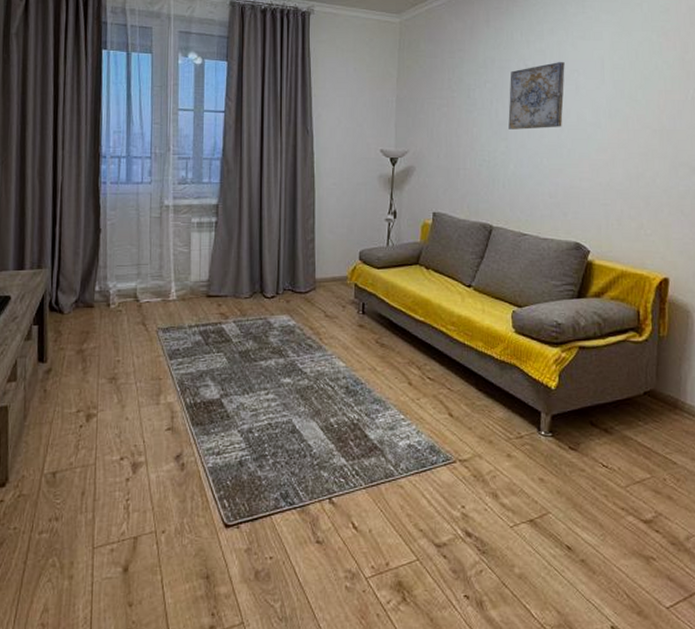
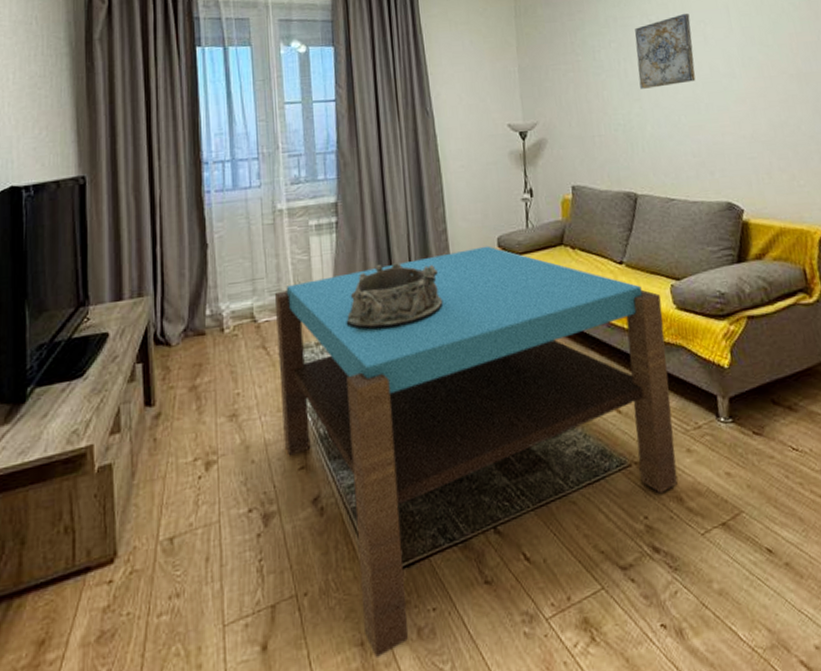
coffee table: none [155,258,502,591] -> present [274,246,677,659]
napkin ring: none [217,264,305,320] -> present [346,263,444,330]

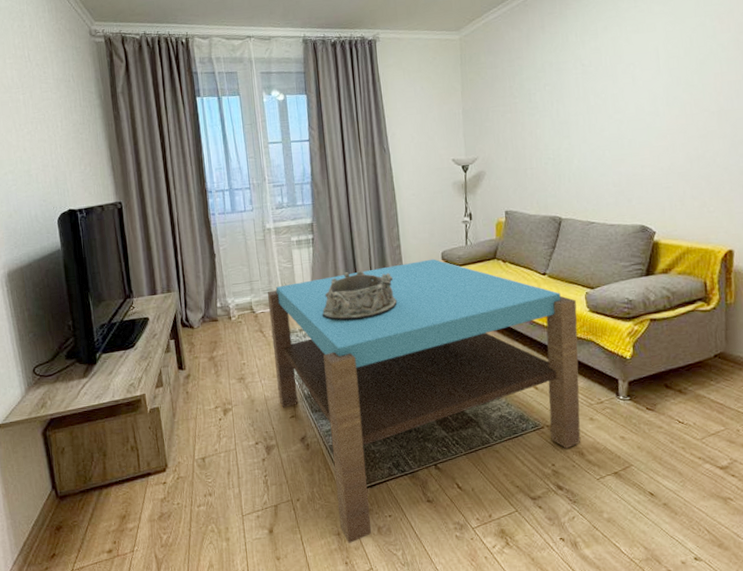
wall art: present [635,13,696,89] -> none [568,56,622,127]

